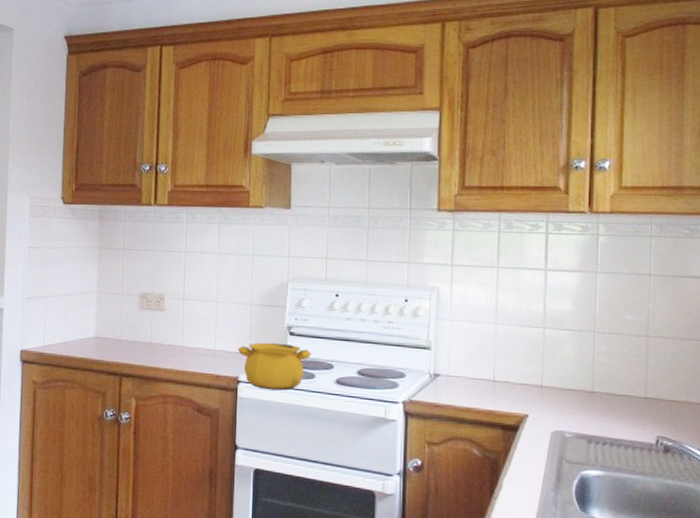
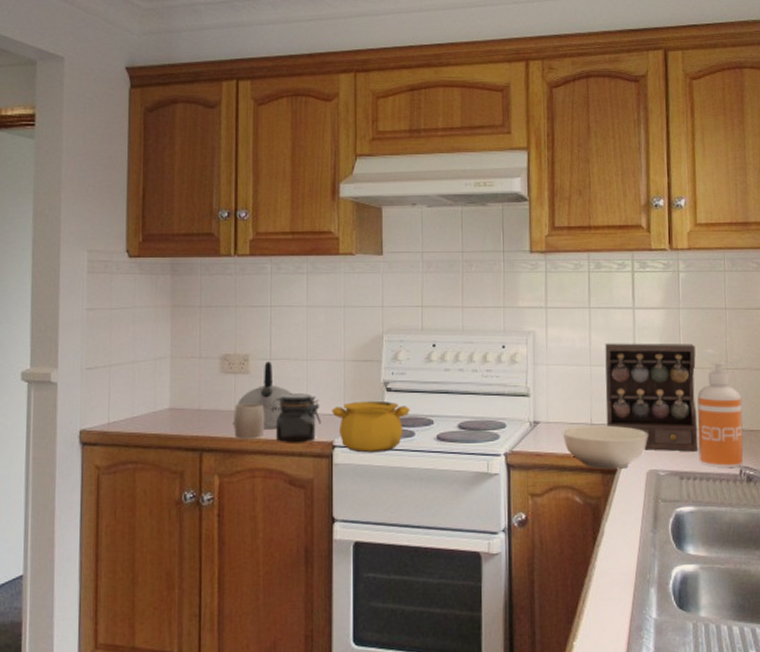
kettle: none [148,301,203,362] -> present [232,361,293,430]
mug: none [149,336,178,369] -> present [234,403,265,439]
jar: none [181,331,228,377] -> present [269,393,321,445]
bowl: none [462,381,555,427] -> present [562,425,649,469]
spice rack: none [510,303,612,417] -> present [605,343,699,452]
soap dispenser: none [610,327,662,438] -> present [697,360,744,469]

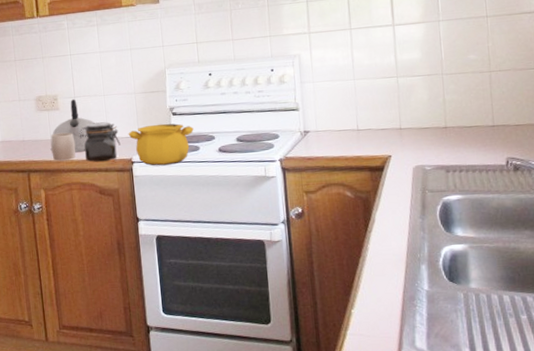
bowl: present [562,425,649,469] -> none [330,129,414,168]
spice rack: present [605,343,699,452] -> none [367,52,464,149]
soap dispenser: present [697,360,744,469] -> none [460,64,510,161]

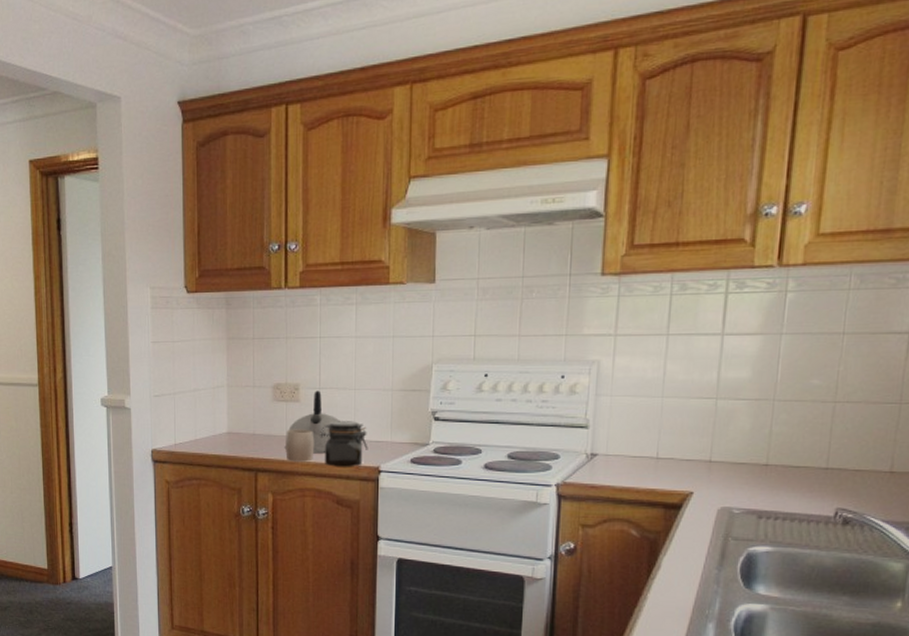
cooking pot: present [128,123,194,167] -> none [378,429,458,479]

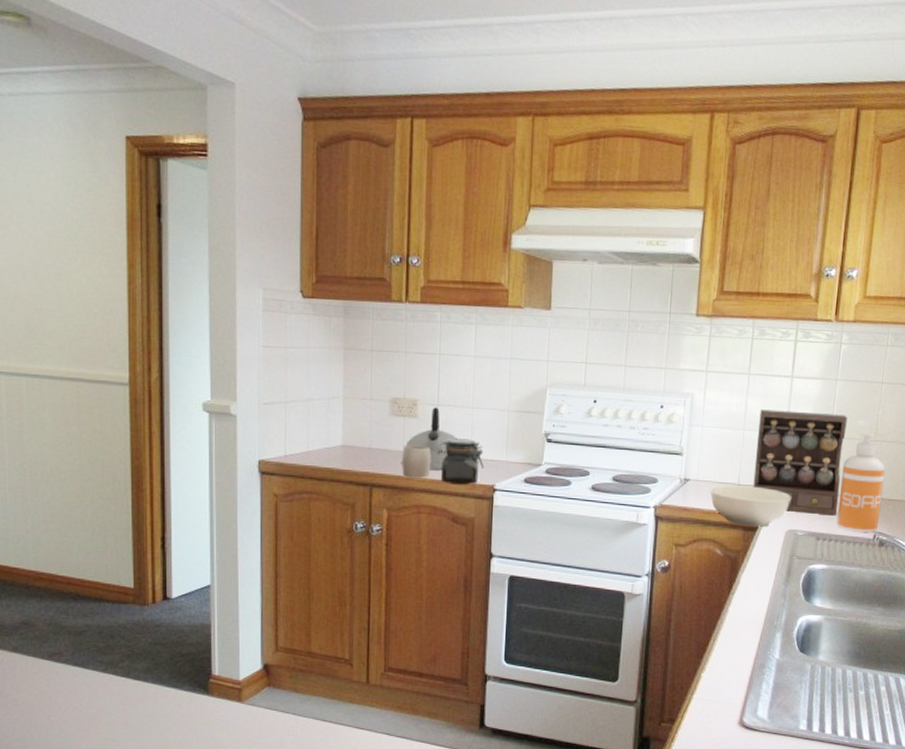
bowl: none [622,459,725,505] -> present [710,485,792,527]
spice rack: none [675,373,797,491] -> present [753,409,848,516]
soap dispenser: none [784,392,849,510] -> present [836,432,885,533]

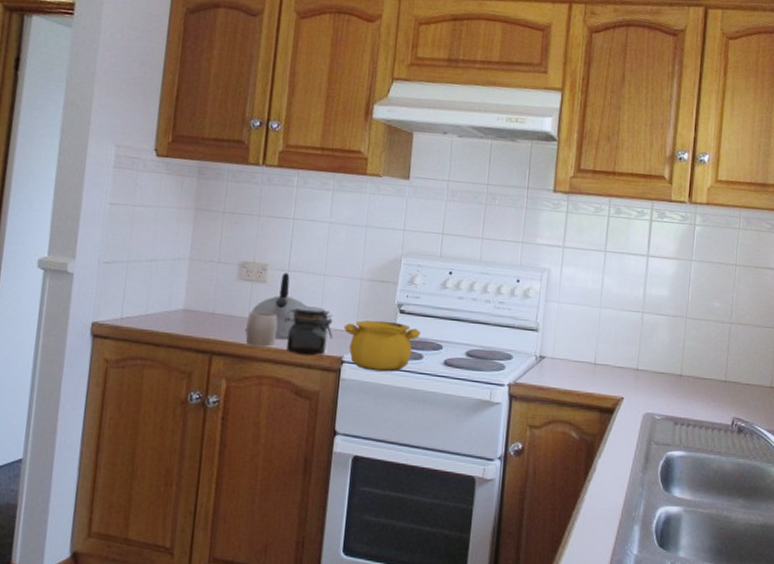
cooking pot: none [494,449,568,498] -> present [343,320,421,372]
bowl: present [710,485,792,527] -> none [565,364,649,409]
spice rack: present [753,409,848,516] -> none [609,287,703,400]
soap dispenser: present [836,432,885,533] -> none [694,314,741,419]

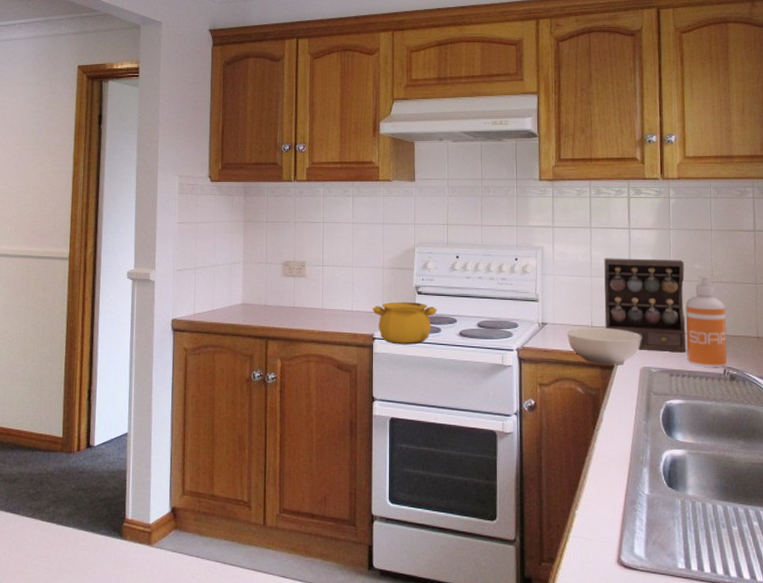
kettle: present [245,272,308,340] -> none [292,267,341,323]
mug: present [245,311,278,347] -> none [293,301,318,330]
jar: present [283,306,333,357] -> none [322,294,364,336]
bowl: none [565,364,649,409] -> present [566,327,642,365]
spice rack: none [609,287,703,400] -> present [604,258,687,353]
soap dispenser: none [694,314,741,419] -> present [686,275,727,368]

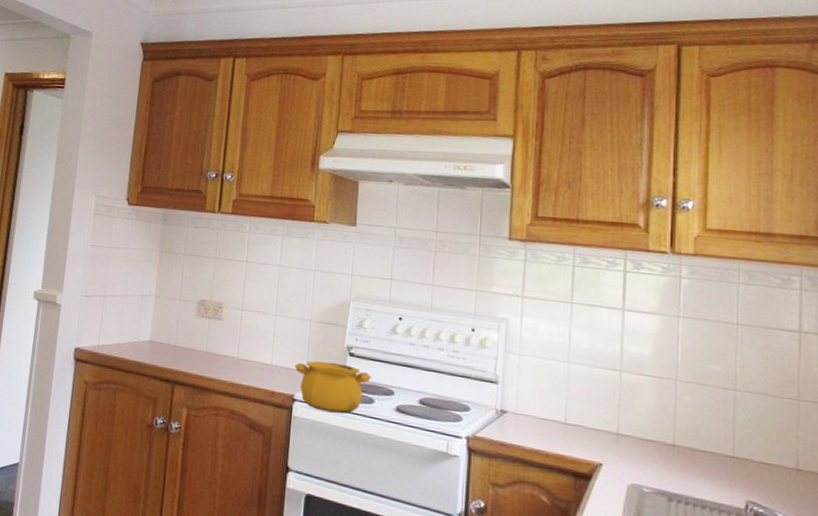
bowl: present [566,327,642,365] -> none [531,422,633,476]
spice rack: present [604,258,687,353] -> none [583,342,696,474]
soap dispenser: present [686,275,727,368] -> none [693,379,752,501]

